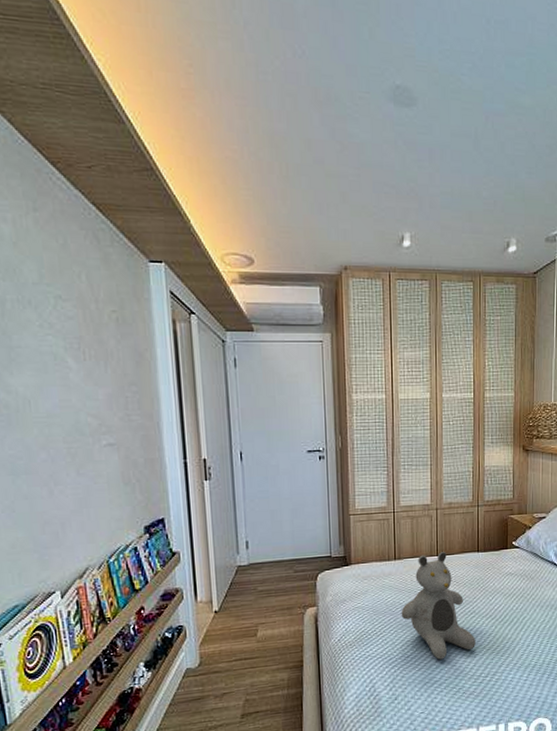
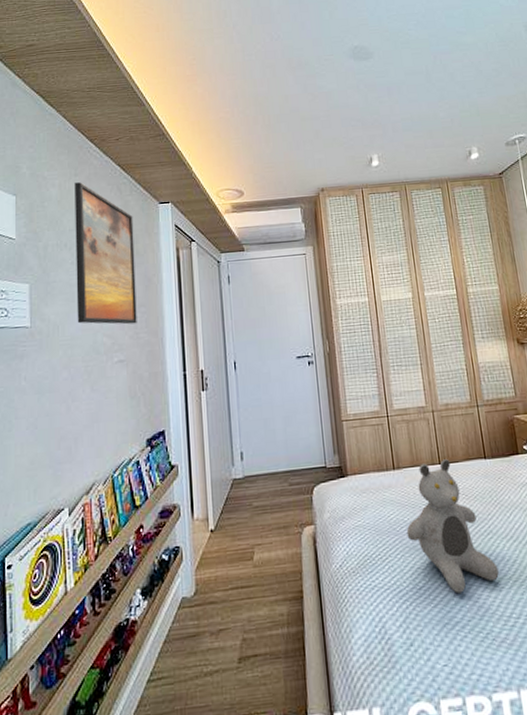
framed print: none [34,220,128,405] -> present [74,182,137,325]

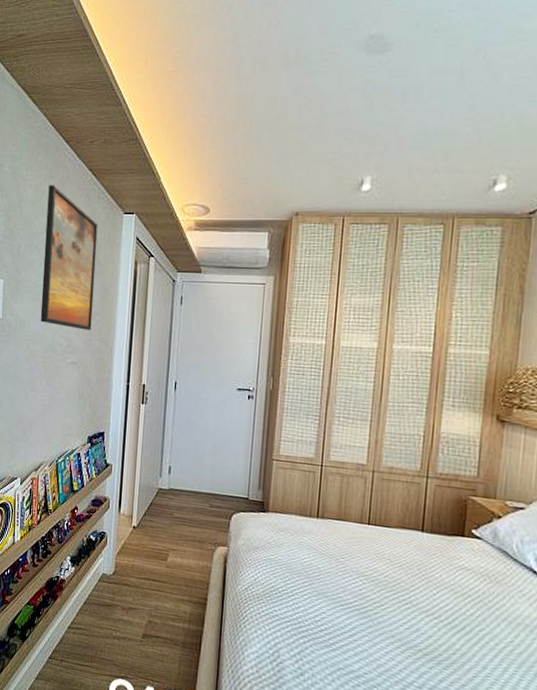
teddy bear: present [406,458,499,594] -> none [318,519,409,648]

